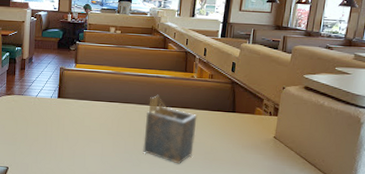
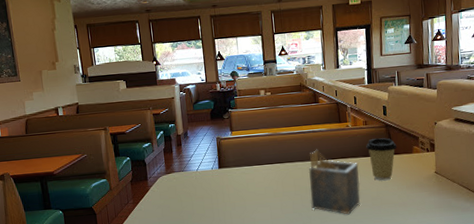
coffee cup: none [208,93,240,137] -> present [366,138,397,181]

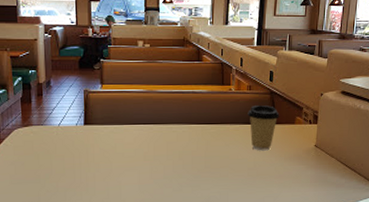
napkin holder: present [308,150,360,215] -> none [183,113,238,184]

